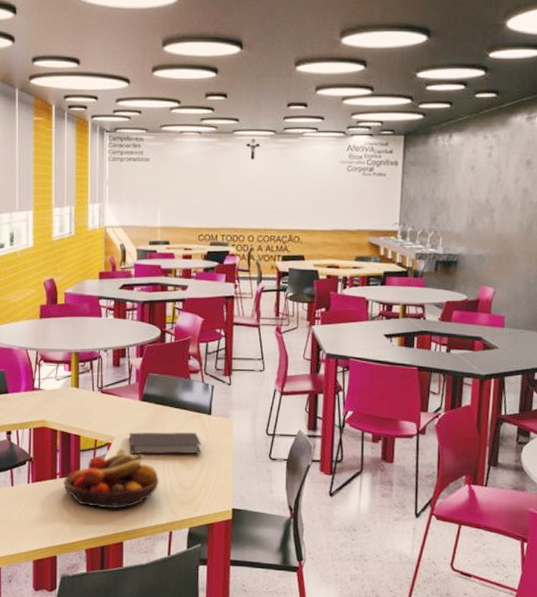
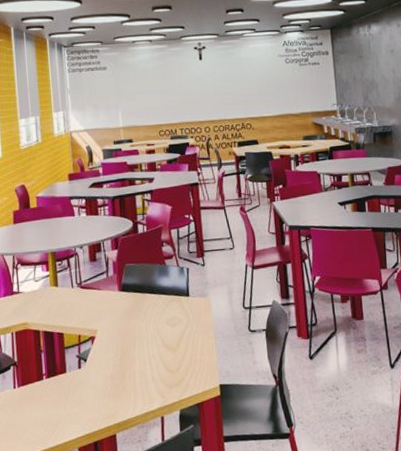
fruit bowl: present [63,448,160,509] -> none [50,339,147,403]
notebook: present [129,432,202,454] -> none [111,315,184,344]

